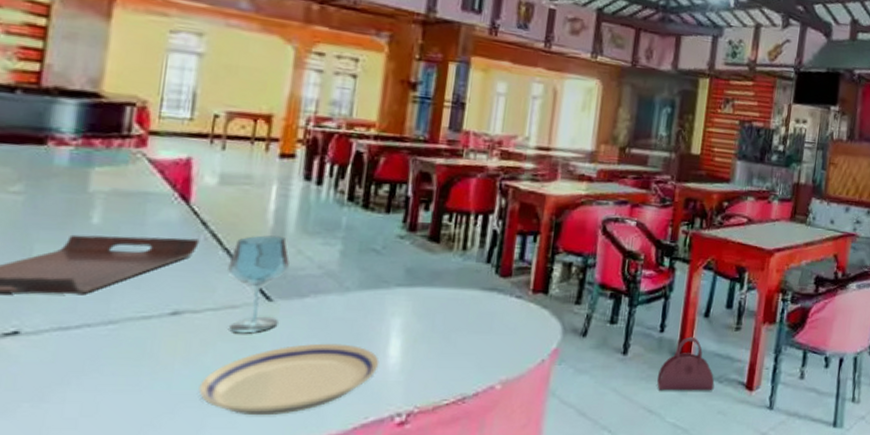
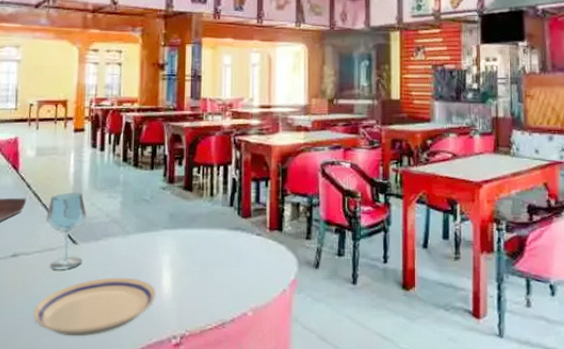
handbag: present [656,336,715,391] -> none [386,266,441,319]

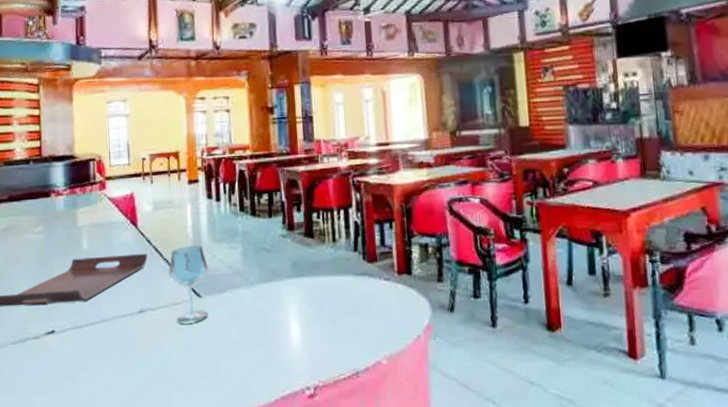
plate: present [33,277,156,336] -> none [165,329,286,389]

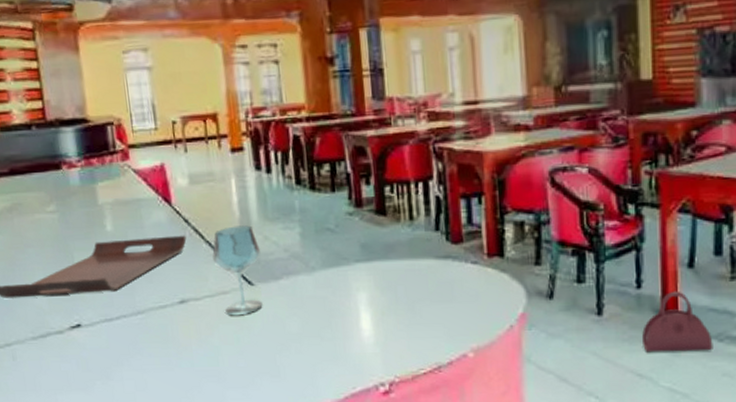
handbag: none [530,306,593,362] -> present [641,291,713,353]

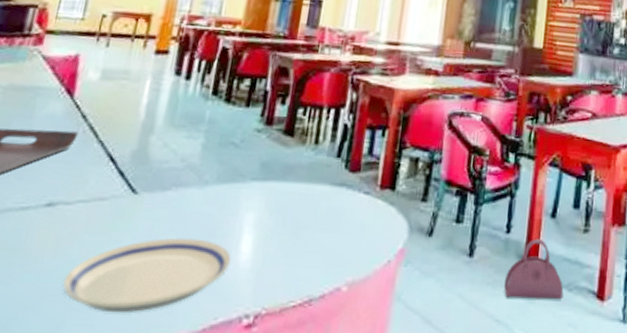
wine glass: present [212,225,263,316] -> none [96,128,156,226]
plate: none [214,320,355,387] -> present [63,237,232,312]

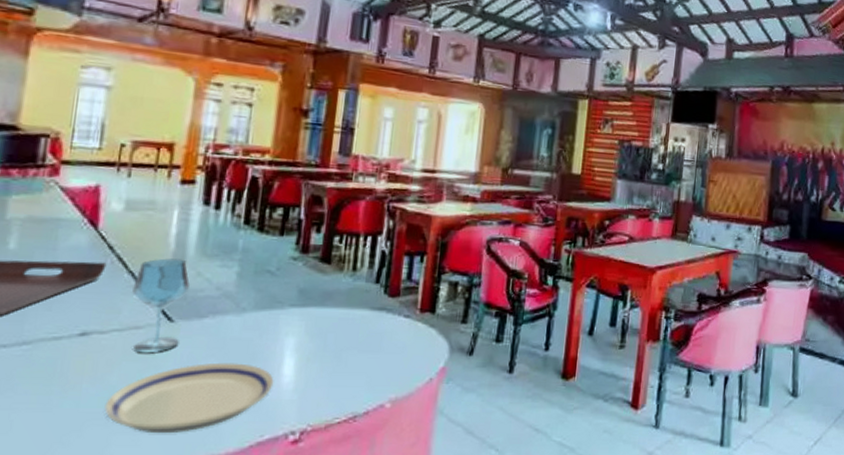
wine glass: none [96,128,156,226] -> present [132,258,190,353]
handbag: present [503,238,564,300] -> none [542,354,600,410]

